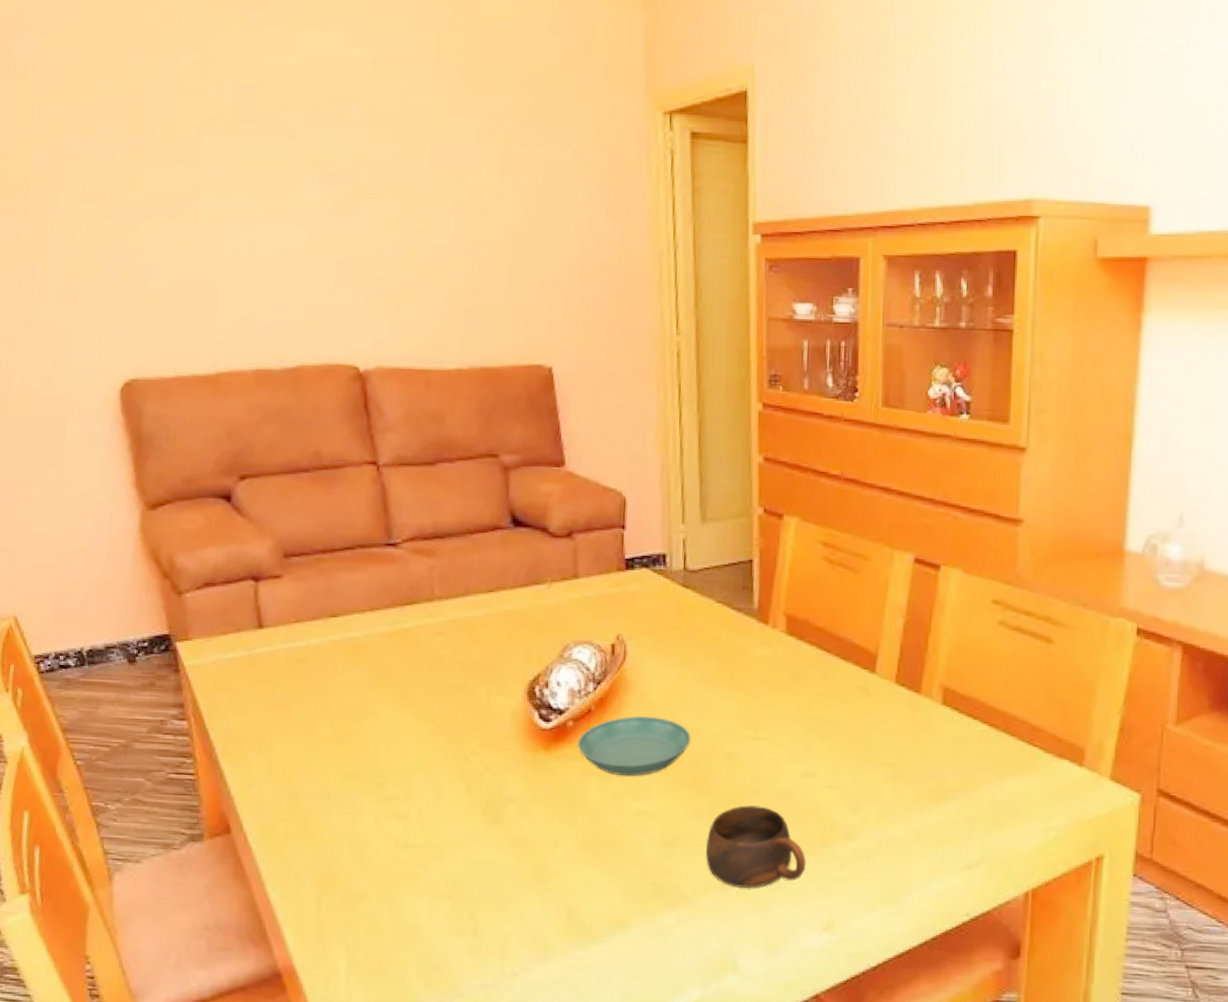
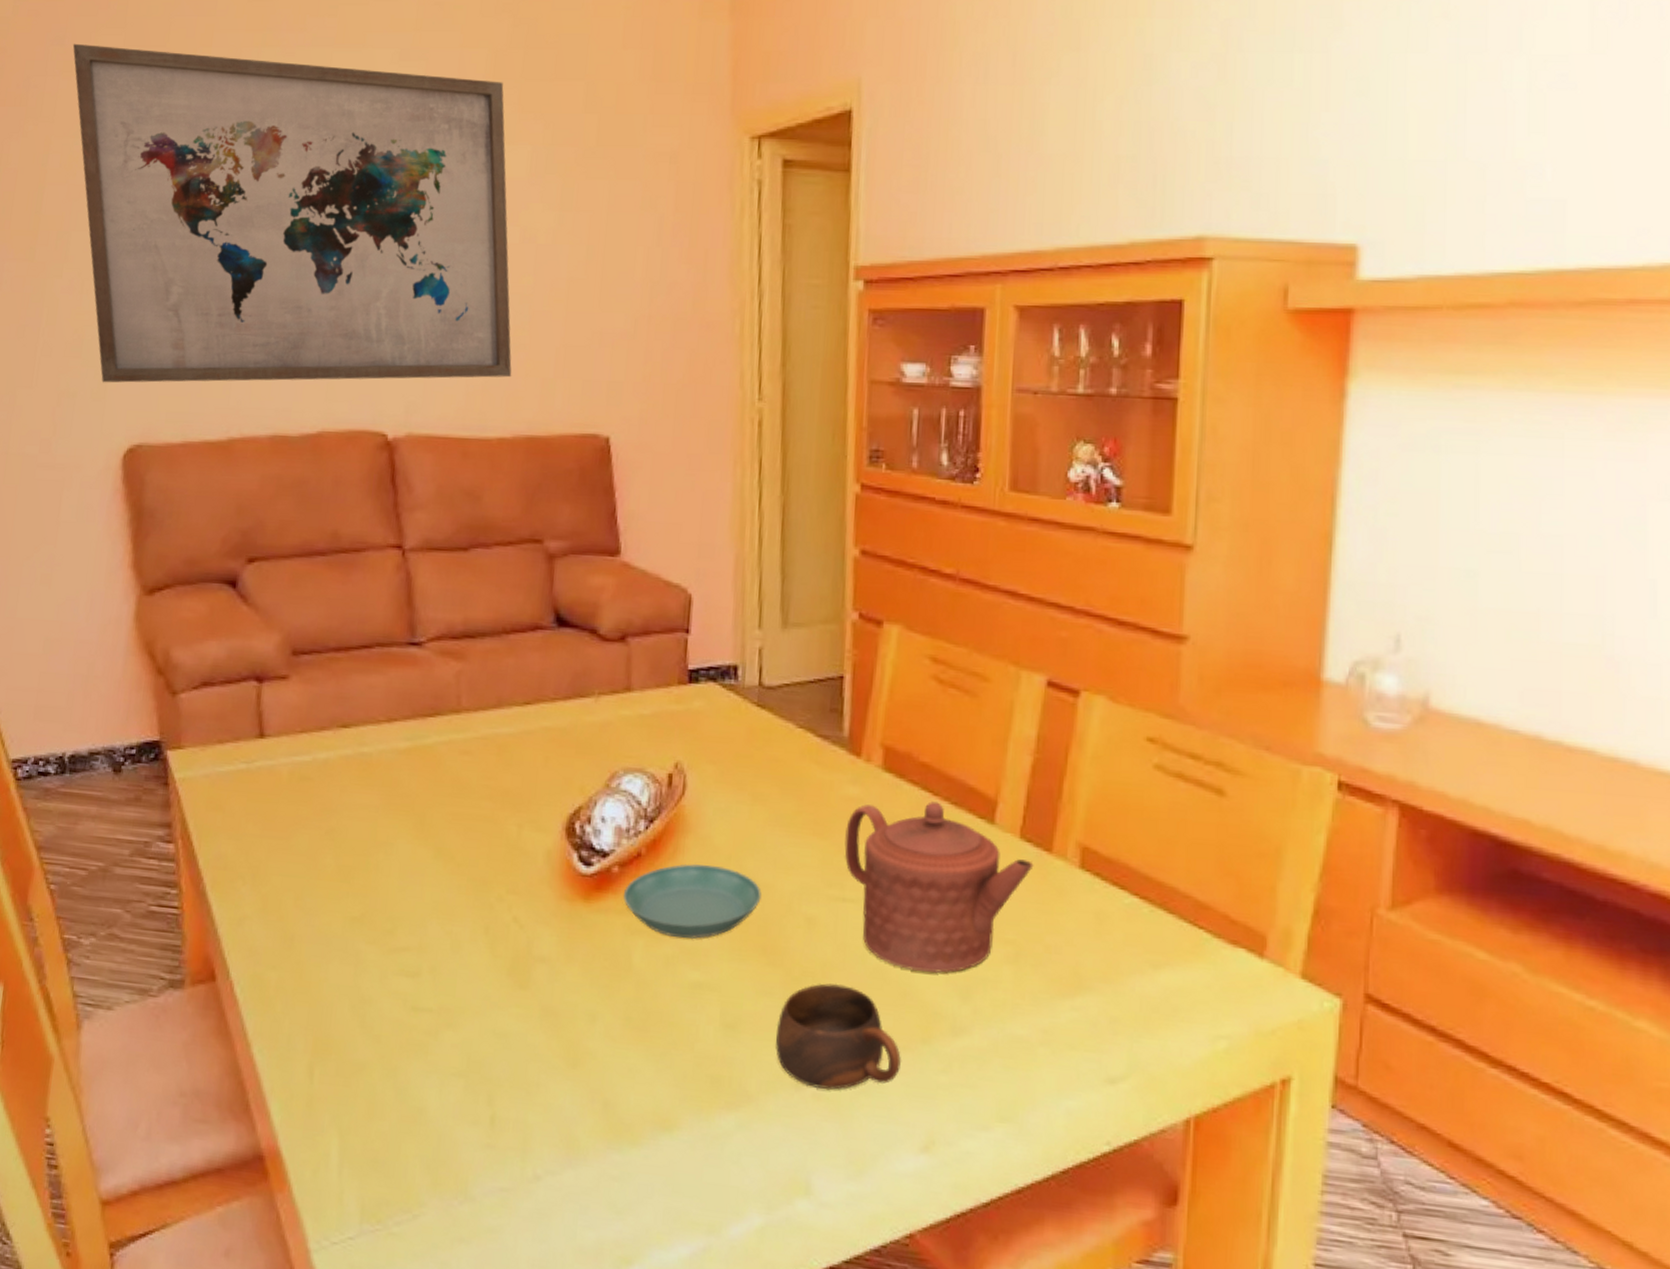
wall art: none [50,19,466,325] -> present [72,43,512,383]
teapot: none [757,657,907,792] -> present [844,801,1034,973]

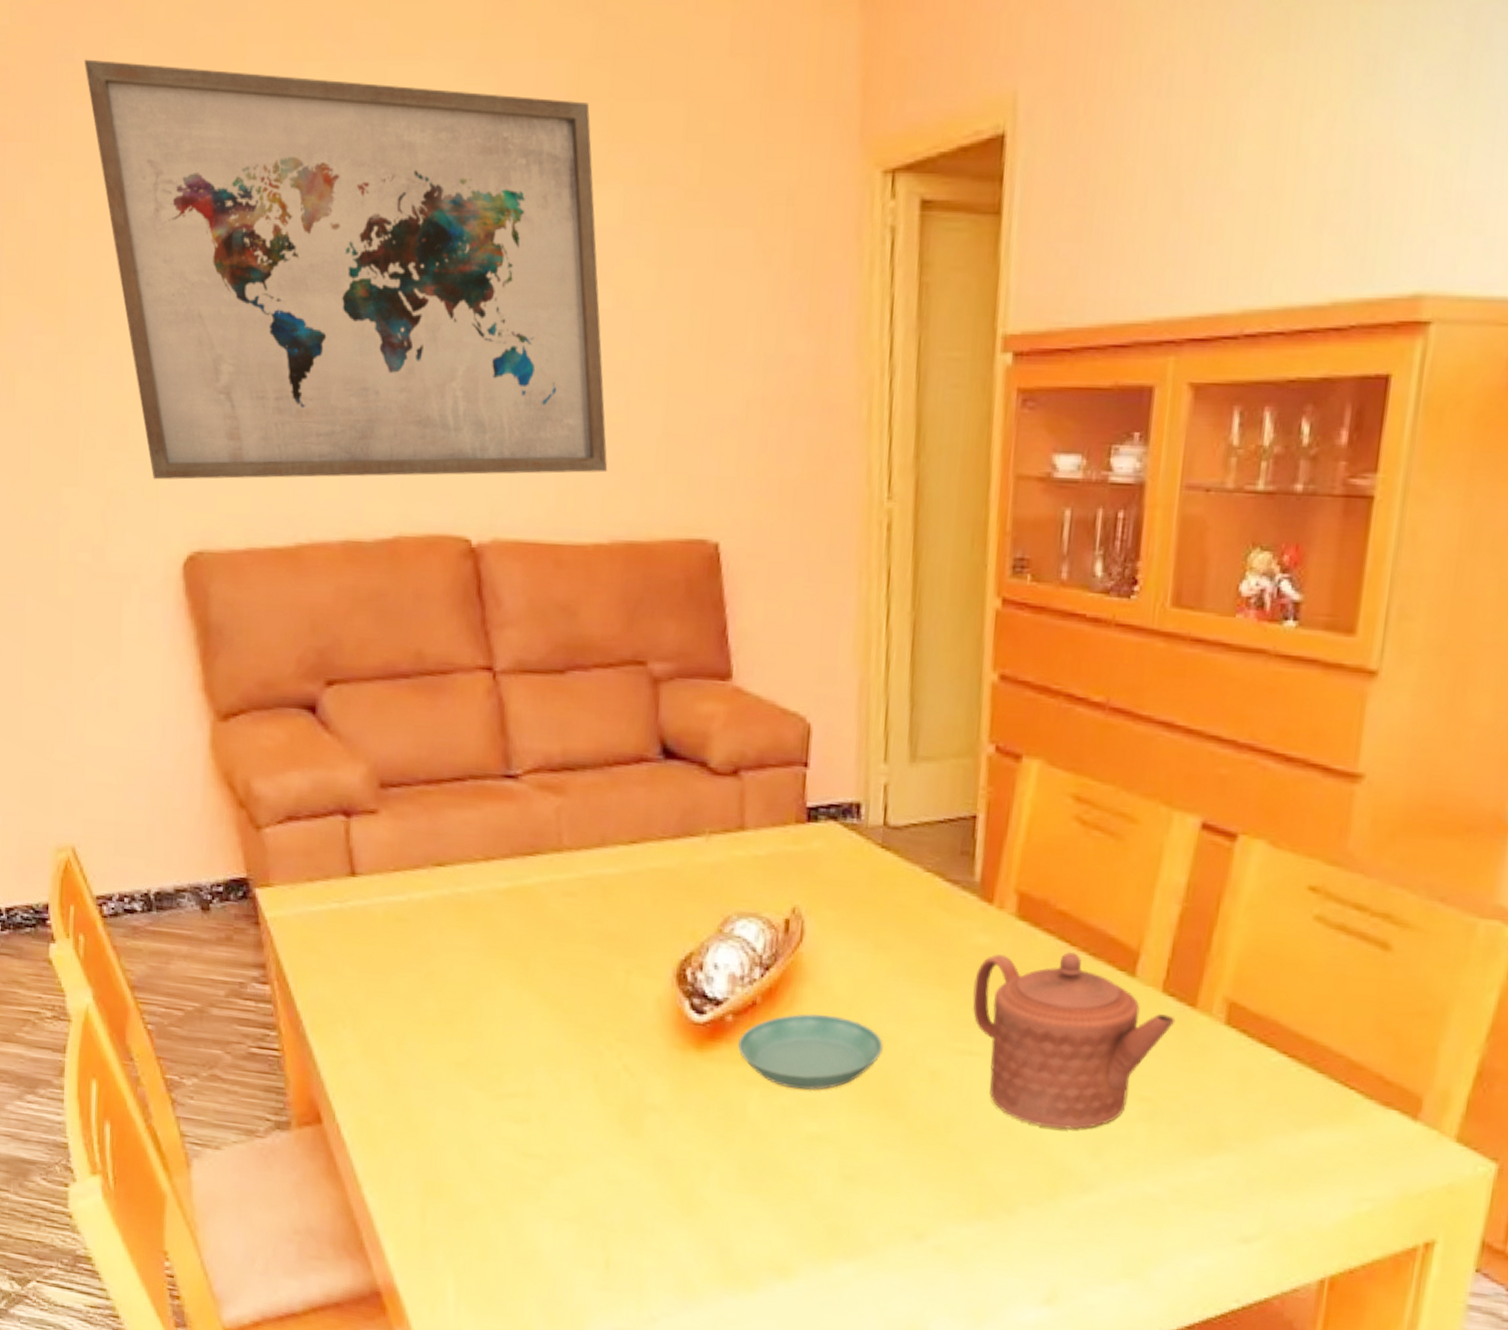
cup: present [775,983,902,1091] -> none [895,1137,1027,1243]

